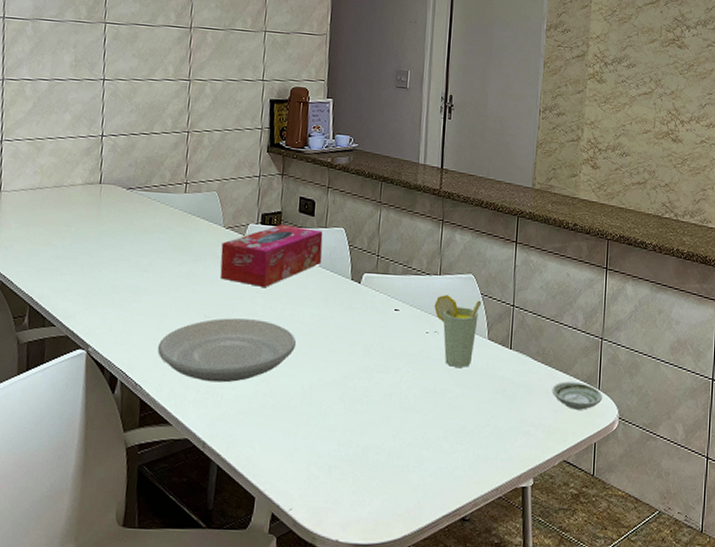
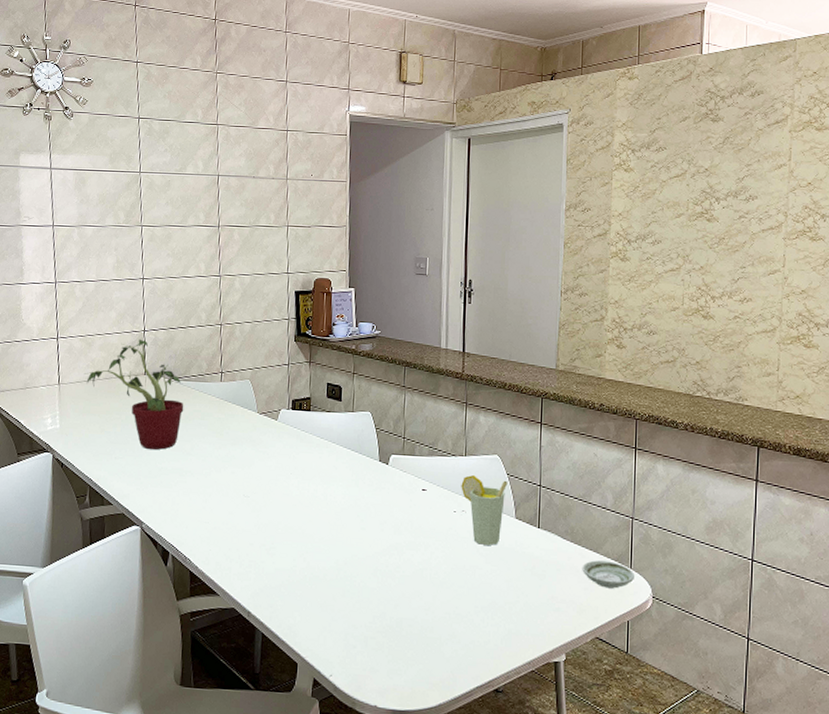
potted plant: none [31,144,143,266] -> present [84,339,184,450]
plate: present [157,318,297,383] -> none [203,497,330,557]
tissue box: present [220,224,323,287] -> none [256,409,351,469]

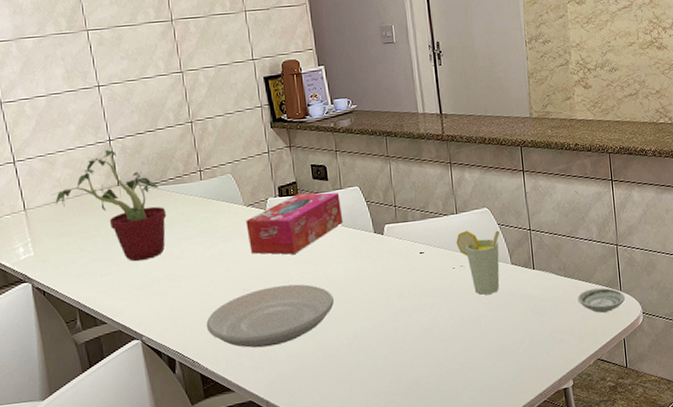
plate: none [203,497,330,557] -> present [206,284,335,348]
tissue box: none [256,409,351,469] -> present [246,192,344,255]

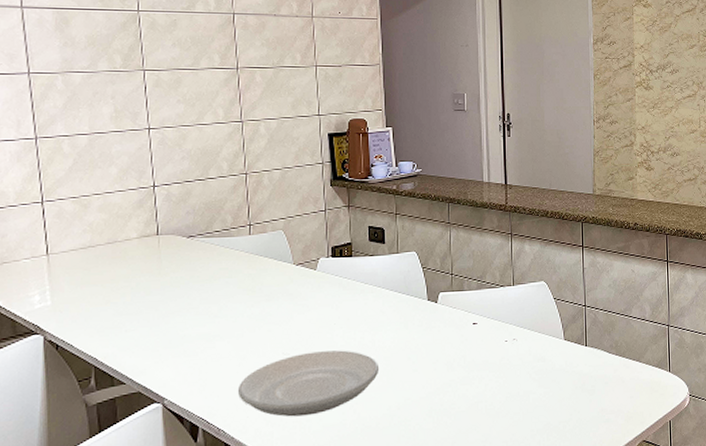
potted plant: present [51,149,167,262] -> none [80,195,208,318]
tissue box: present [246,192,344,255] -> none [293,254,397,318]
cup: present [456,230,500,295] -> none [511,302,555,370]
saucer: present [577,287,625,313] -> none [627,368,673,394]

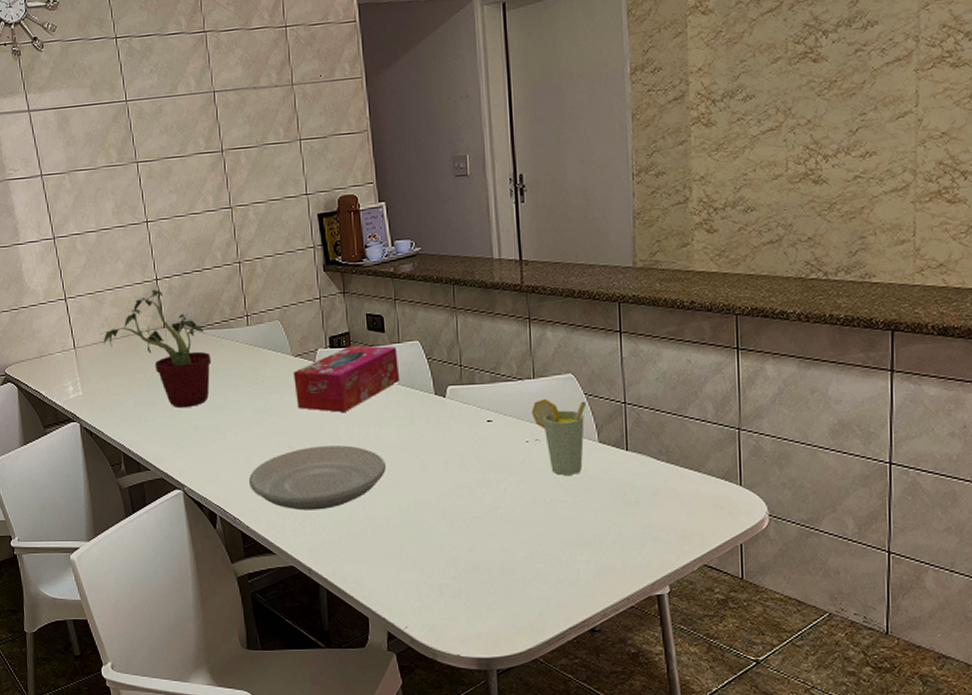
potted plant: none [80,195,208,318] -> present [100,289,212,408]
tissue box: none [293,254,397,318] -> present [293,344,400,412]
cup: none [511,302,555,370] -> present [531,398,587,476]

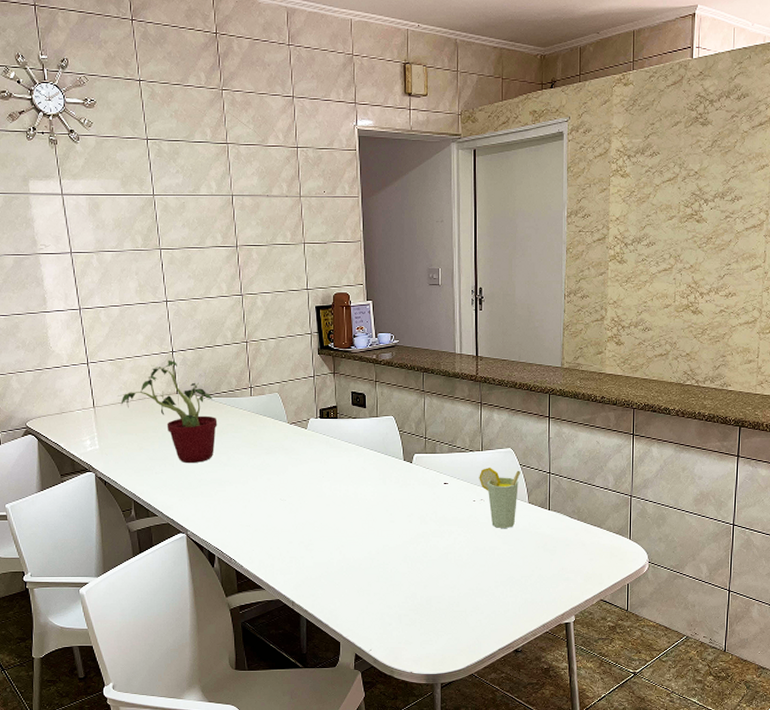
plate: present [248,445,387,511] -> none [244,500,362,553]
tissue box: present [293,344,400,412] -> none [288,416,377,472]

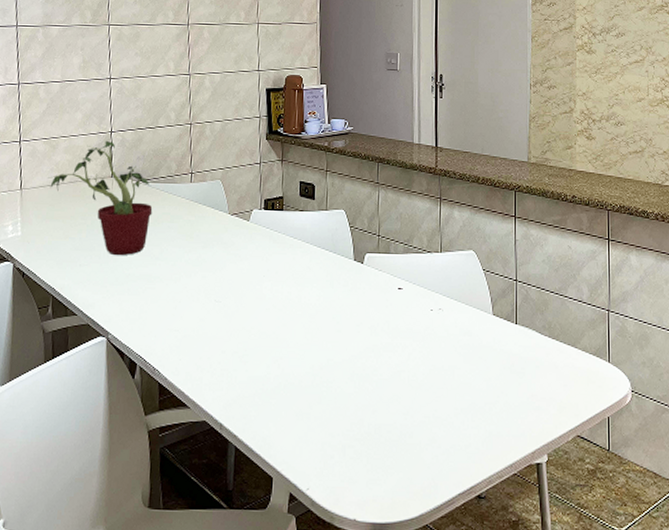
cup: present [479,467,521,529] -> none [437,271,484,345]

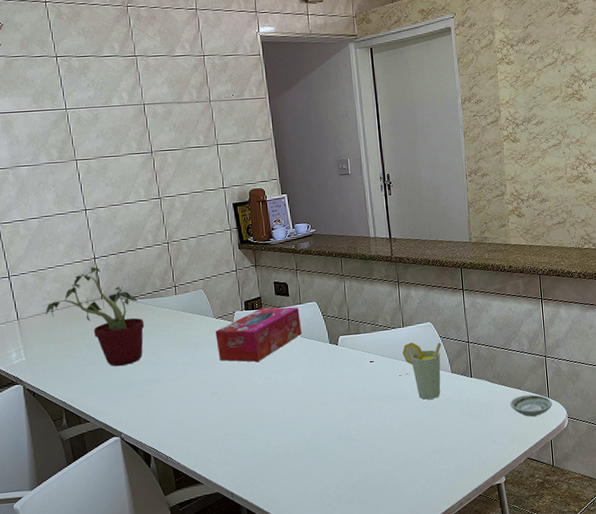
tissue box: none [227,208,325,271] -> present [215,307,302,362]
cup: none [437,271,484,345] -> present [402,341,442,400]
saucer: none [561,355,613,384] -> present [510,394,552,417]

